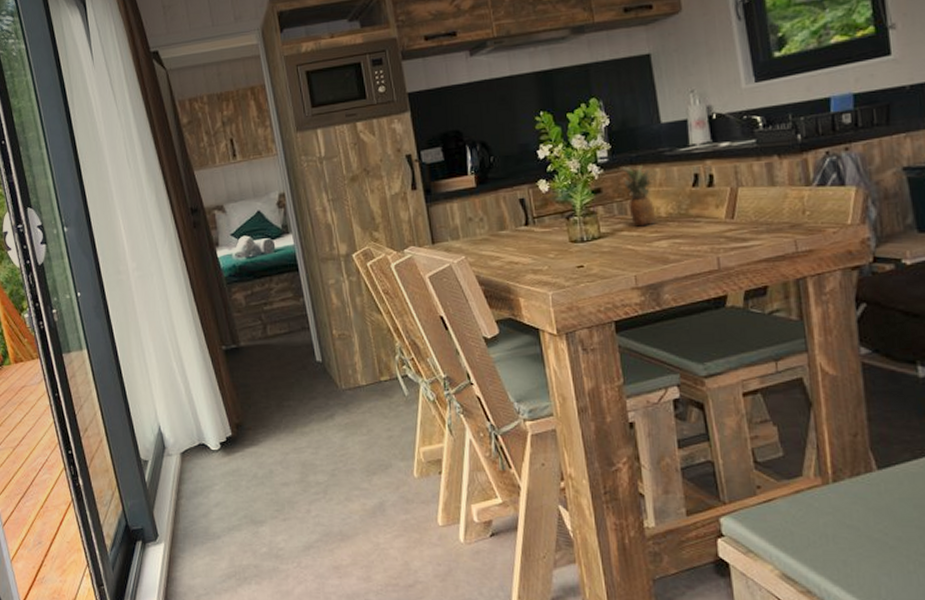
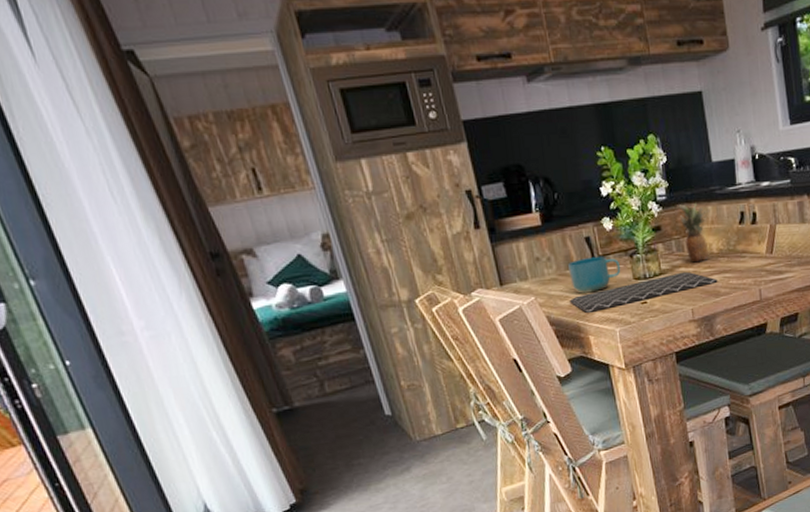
cup: none [500,217,556,255] -> present [567,255,621,294]
placemat: none [500,235,666,274] -> present [569,271,718,313]

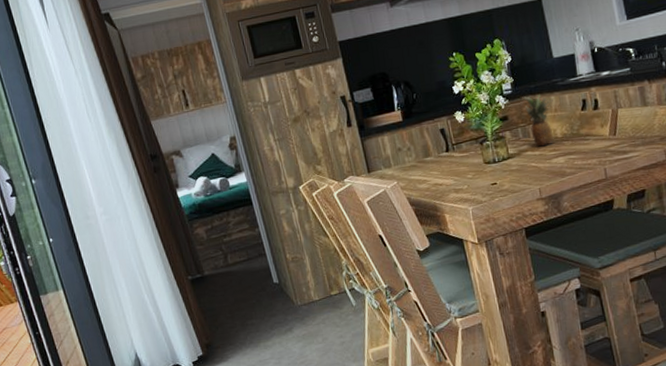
cup: present [567,255,621,294] -> none [425,144,472,177]
placemat: present [569,271,718,313] -> none [427,155,563,194]

